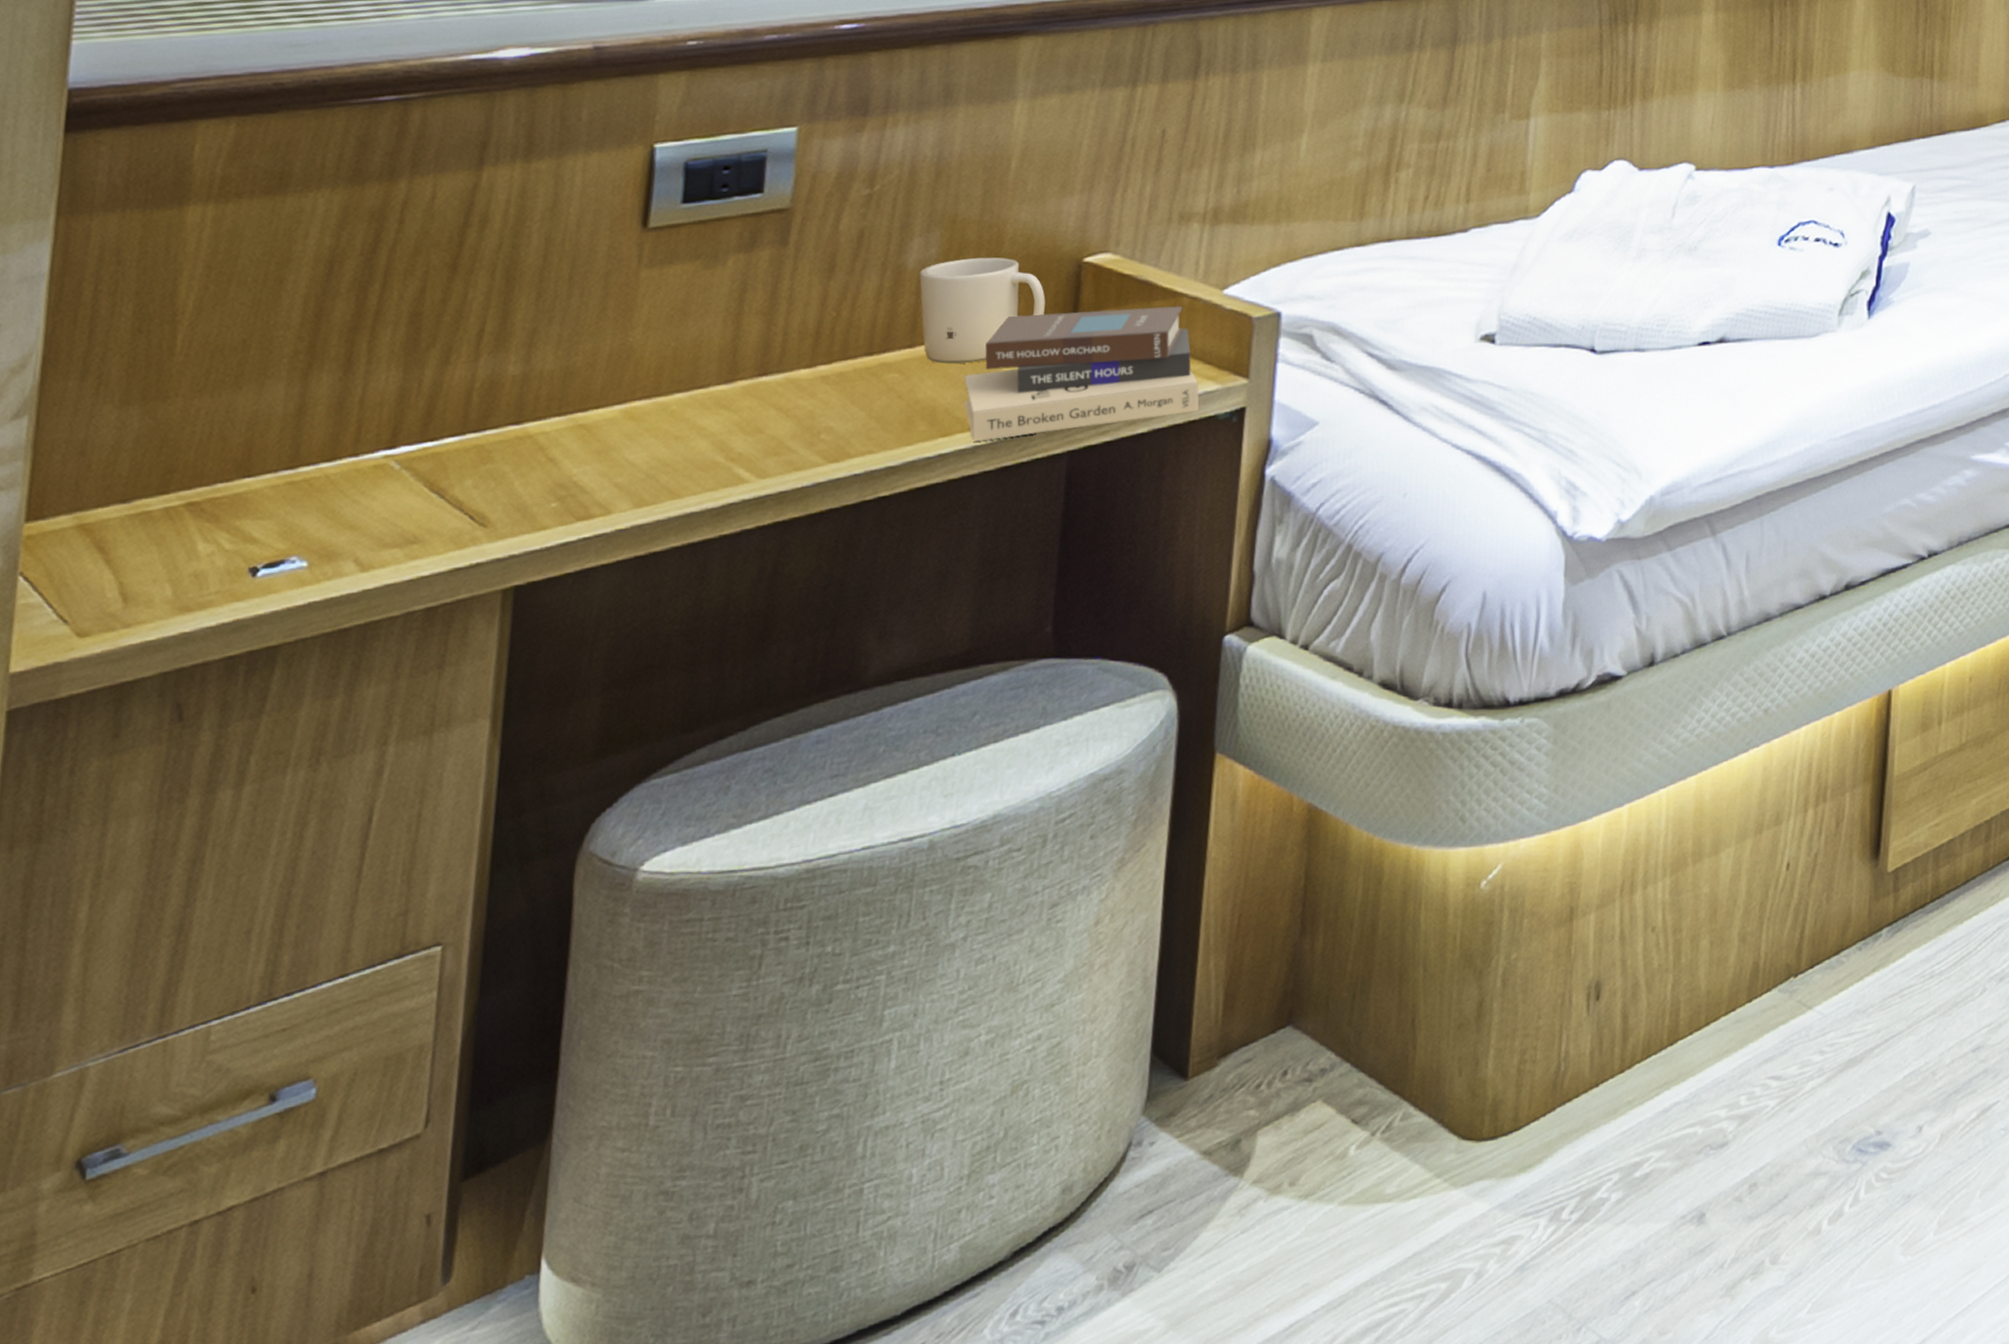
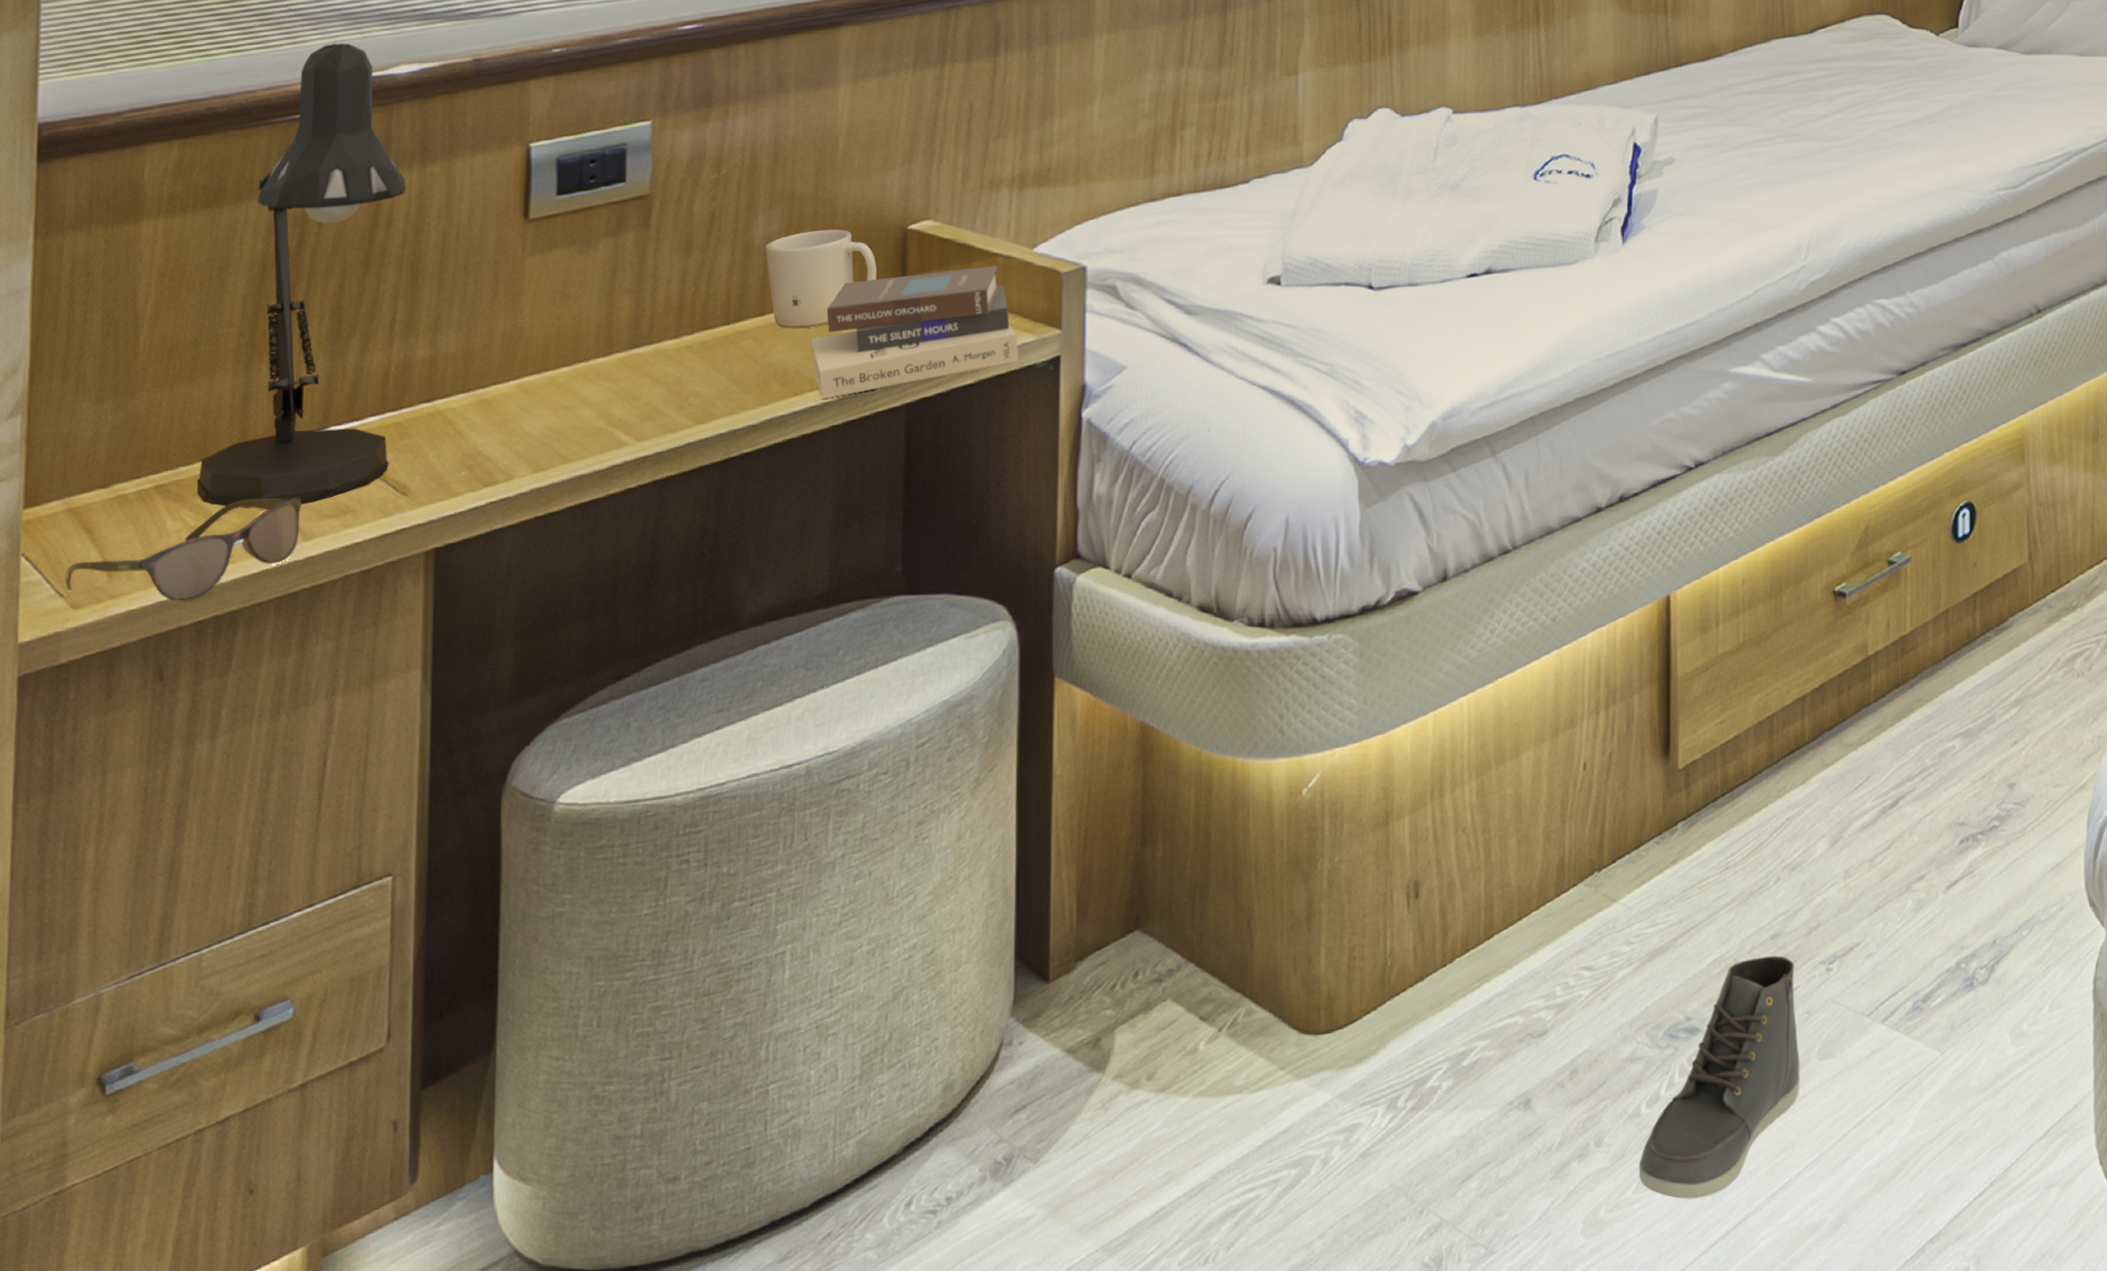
sunglasses: none [69,522,360,634] -> present [64,498,302,602]
desk lamp: none [235,19,506,533] -> present [196,43,406,508]
sneaker: none [1815,1069,1995,1320] -> present [1639,955,1800,1199]

